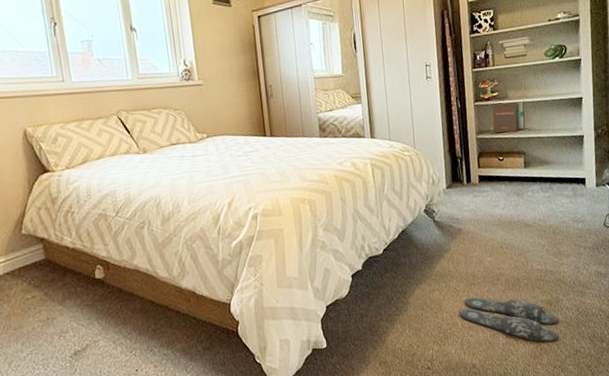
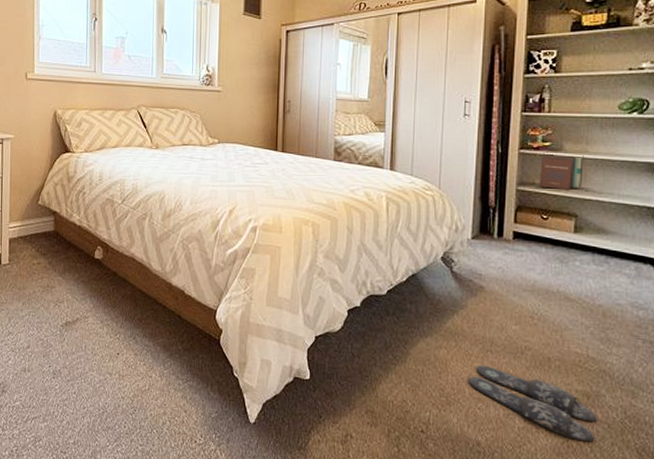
books: present [498,36,534,59] -> none [559,84,606,106]

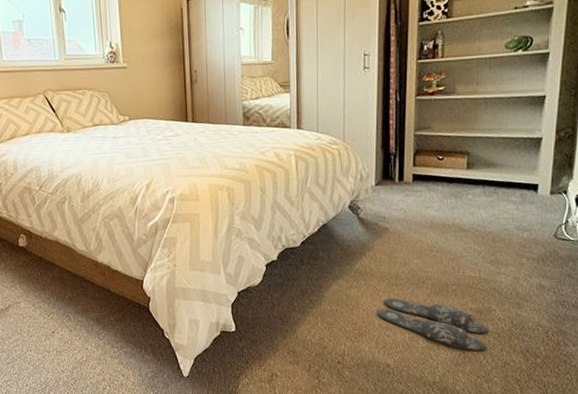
books: present [538,152,584,191] -> none [434,96,475,131]

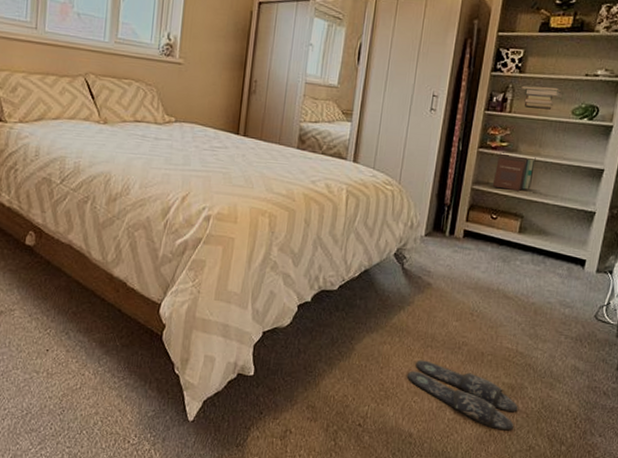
books: none [434,96,475,131] -> present [492,152,536,192]
books: none [451,25,494,50] -> present [522,85,563,110]

